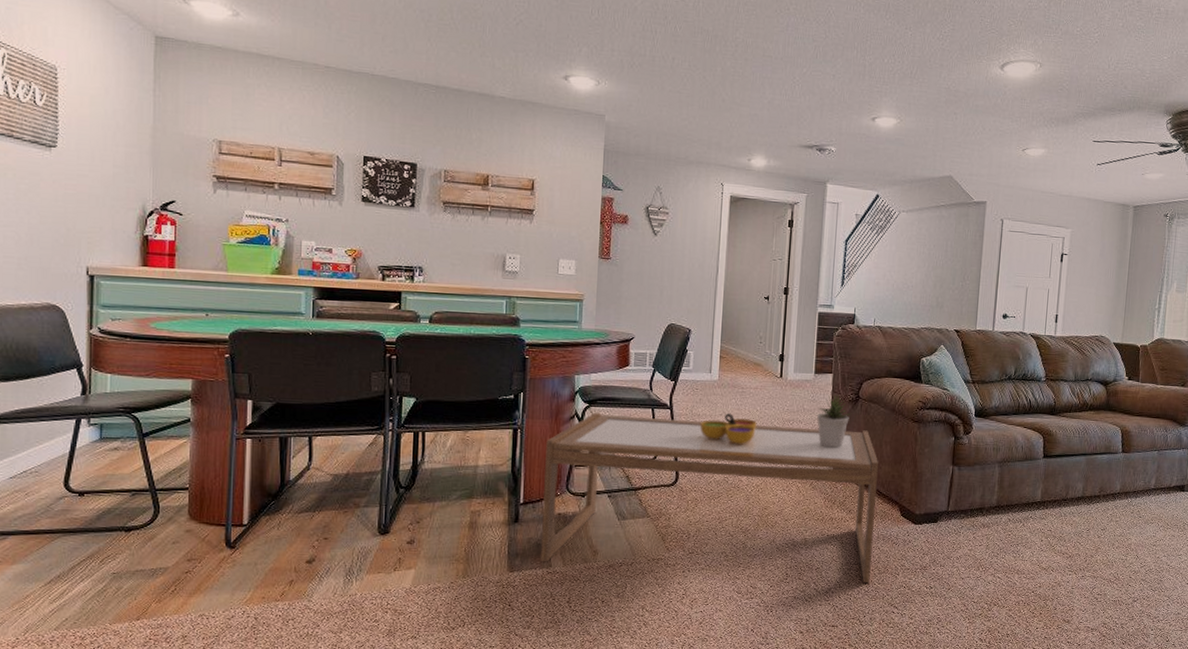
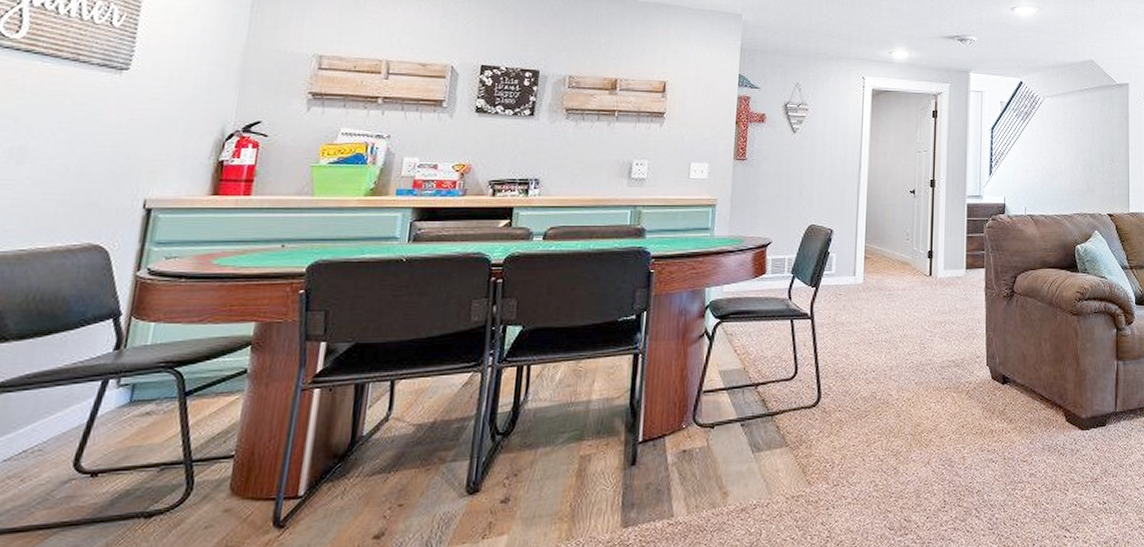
coffee table: present [541,412,878,584] -> none [661,328,1038,512]
decorative bowl: present [700,413,756,445] -> none [845,319,905,354]
potted plant: present [817,395,850,448] -> none [971,292,1005,350]

